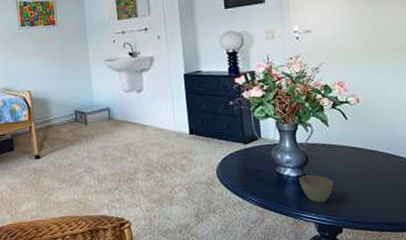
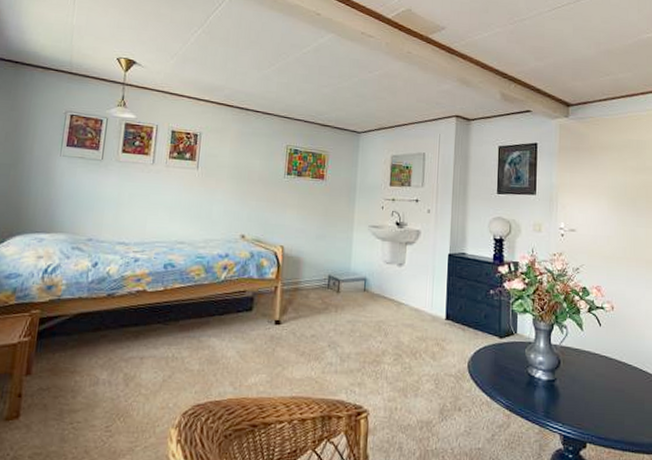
cup: present [299,175,334,203] -> none [550,381,582,413]

